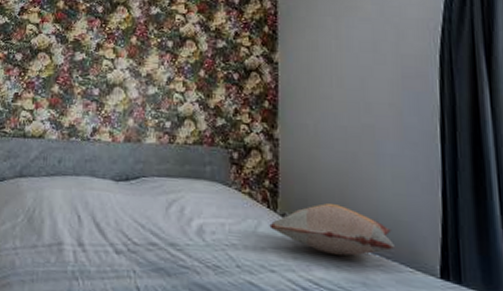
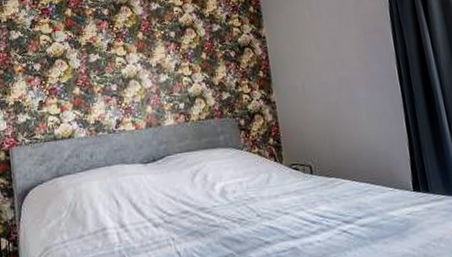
decorative pillow: present [269,203,396,256] -> none [278,147,378,190]

